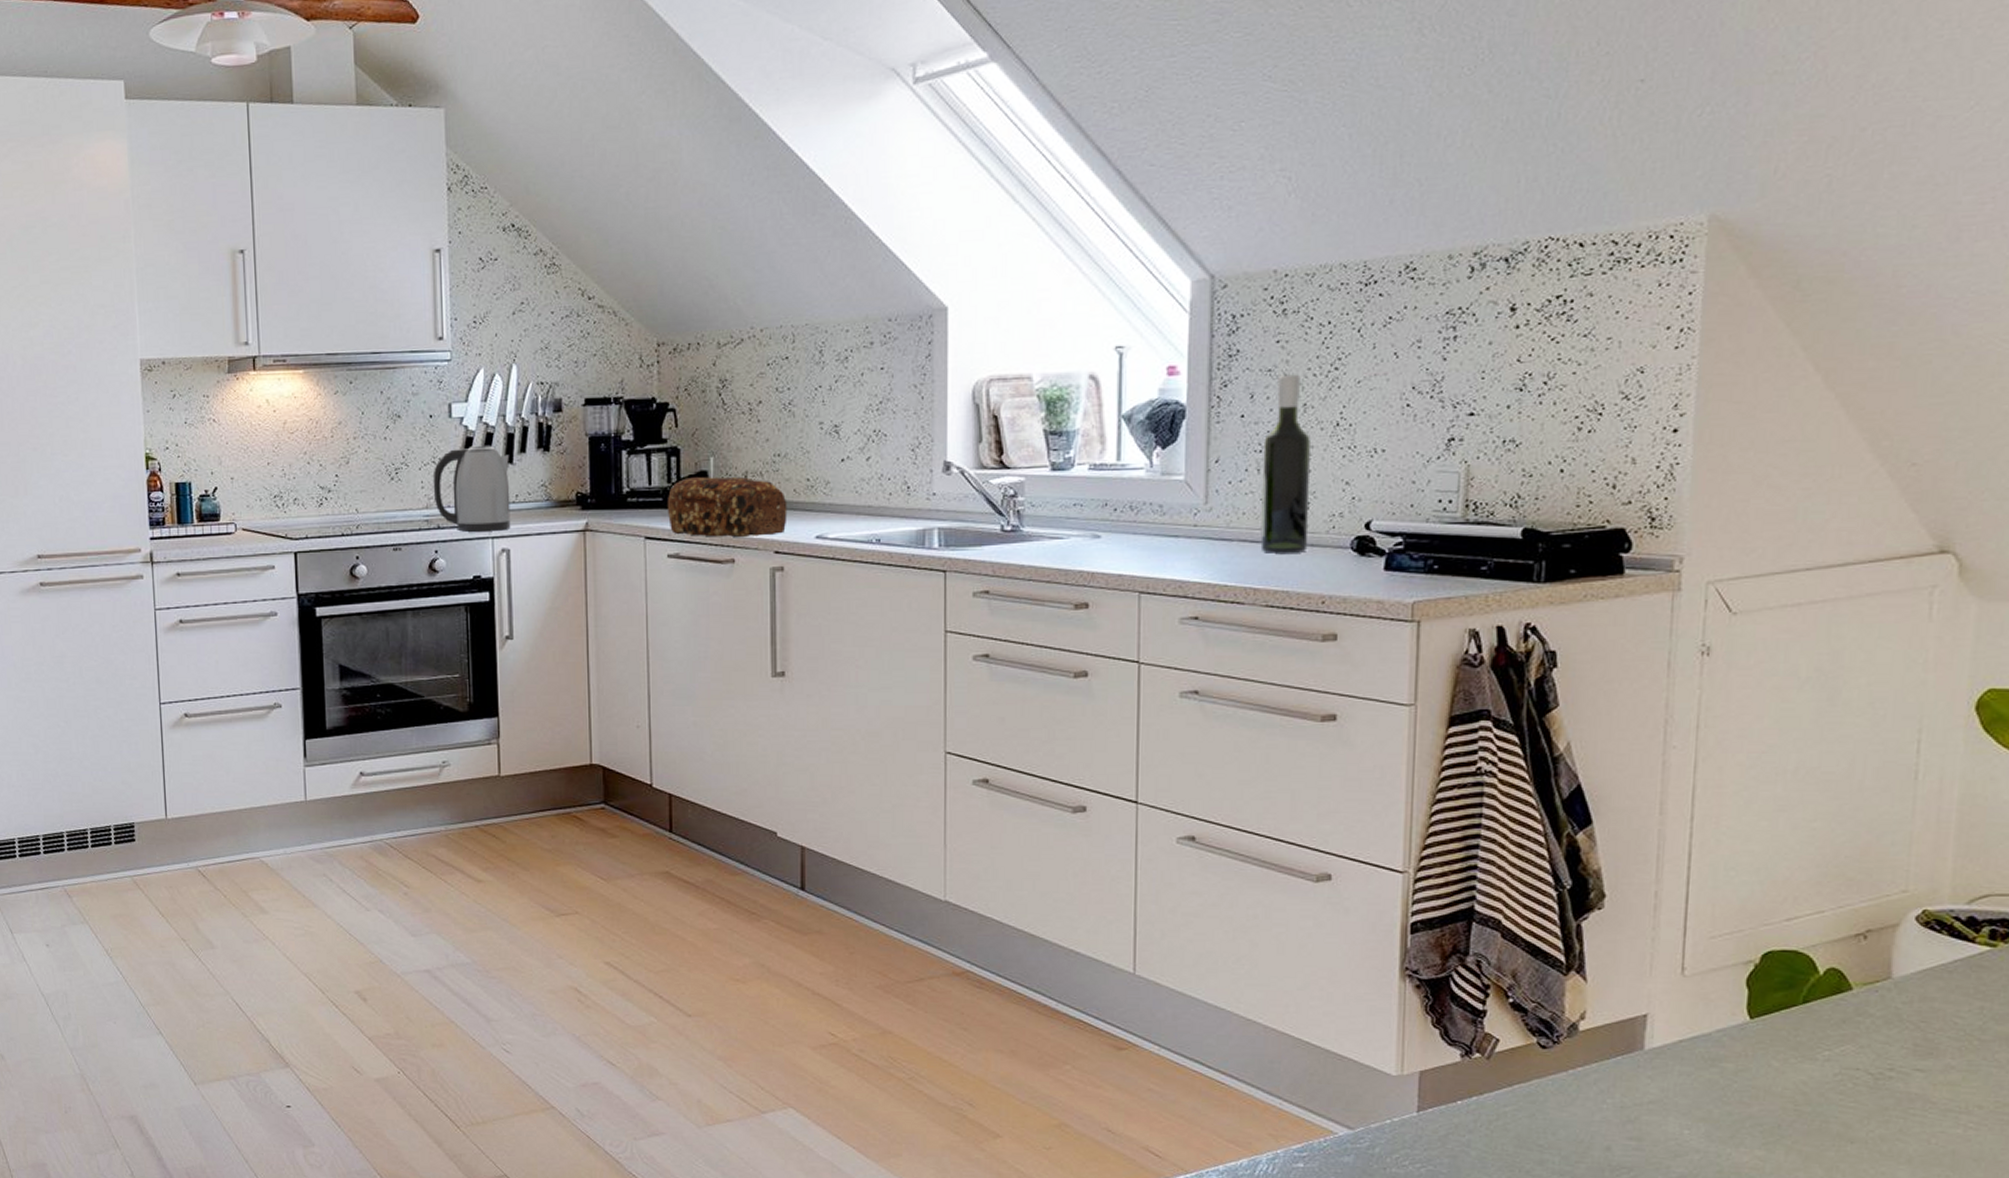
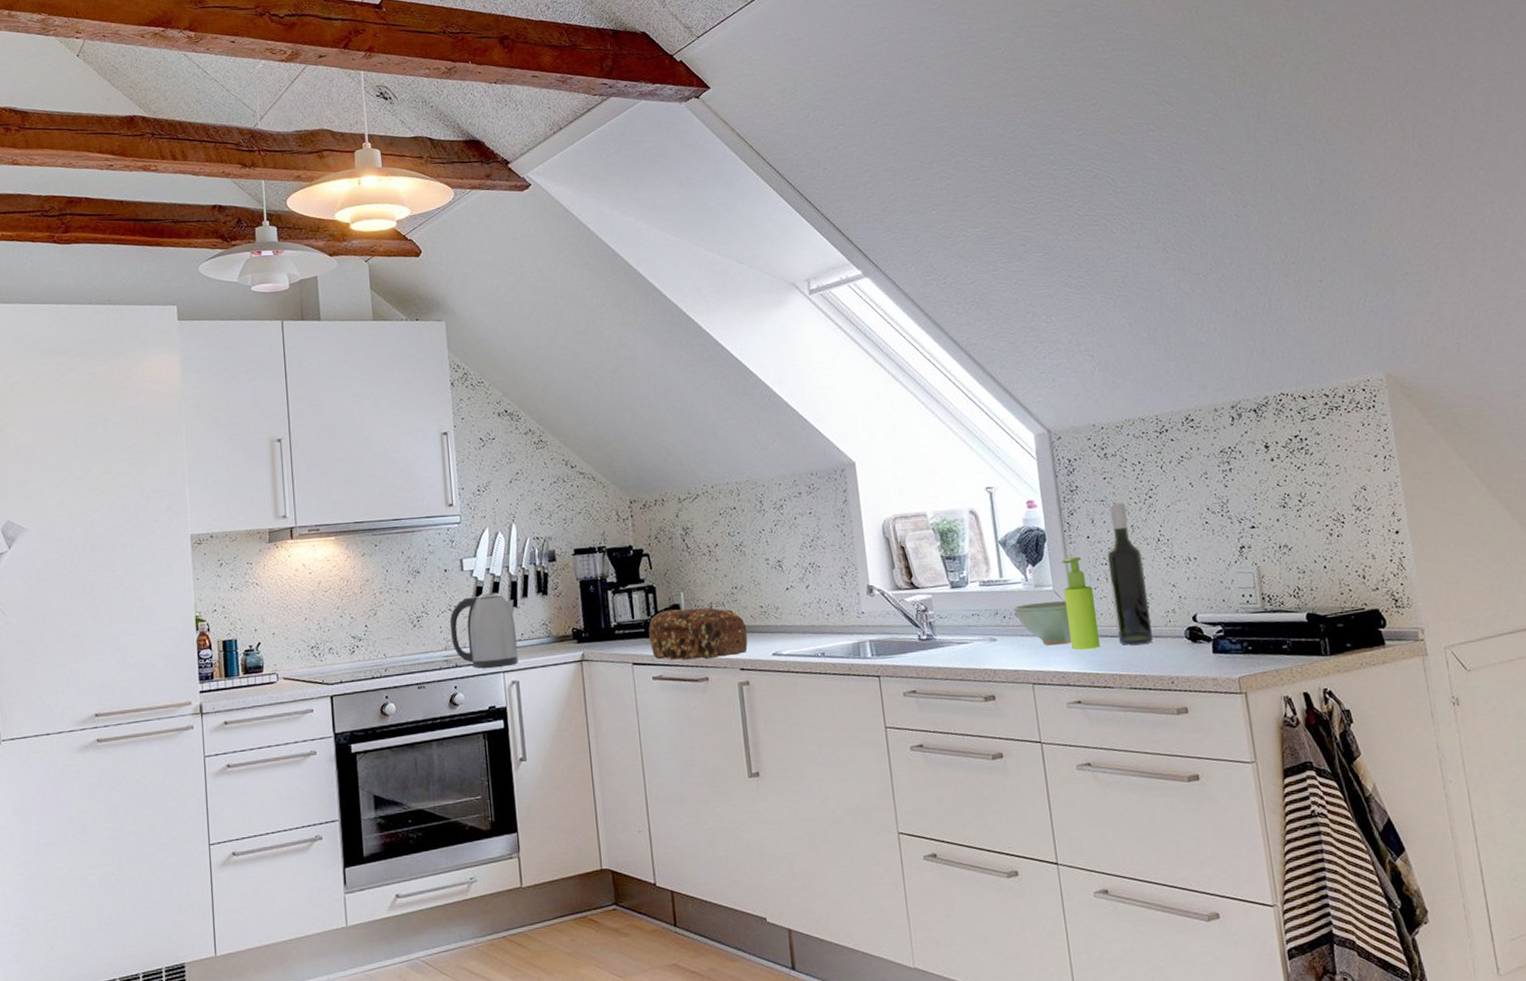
bowl: none [1129,493,1199,548] -> present [1013,600,1071,646]
soap dispenser: none [1196,440,1237,555] -> present [1062,557,1100,650]

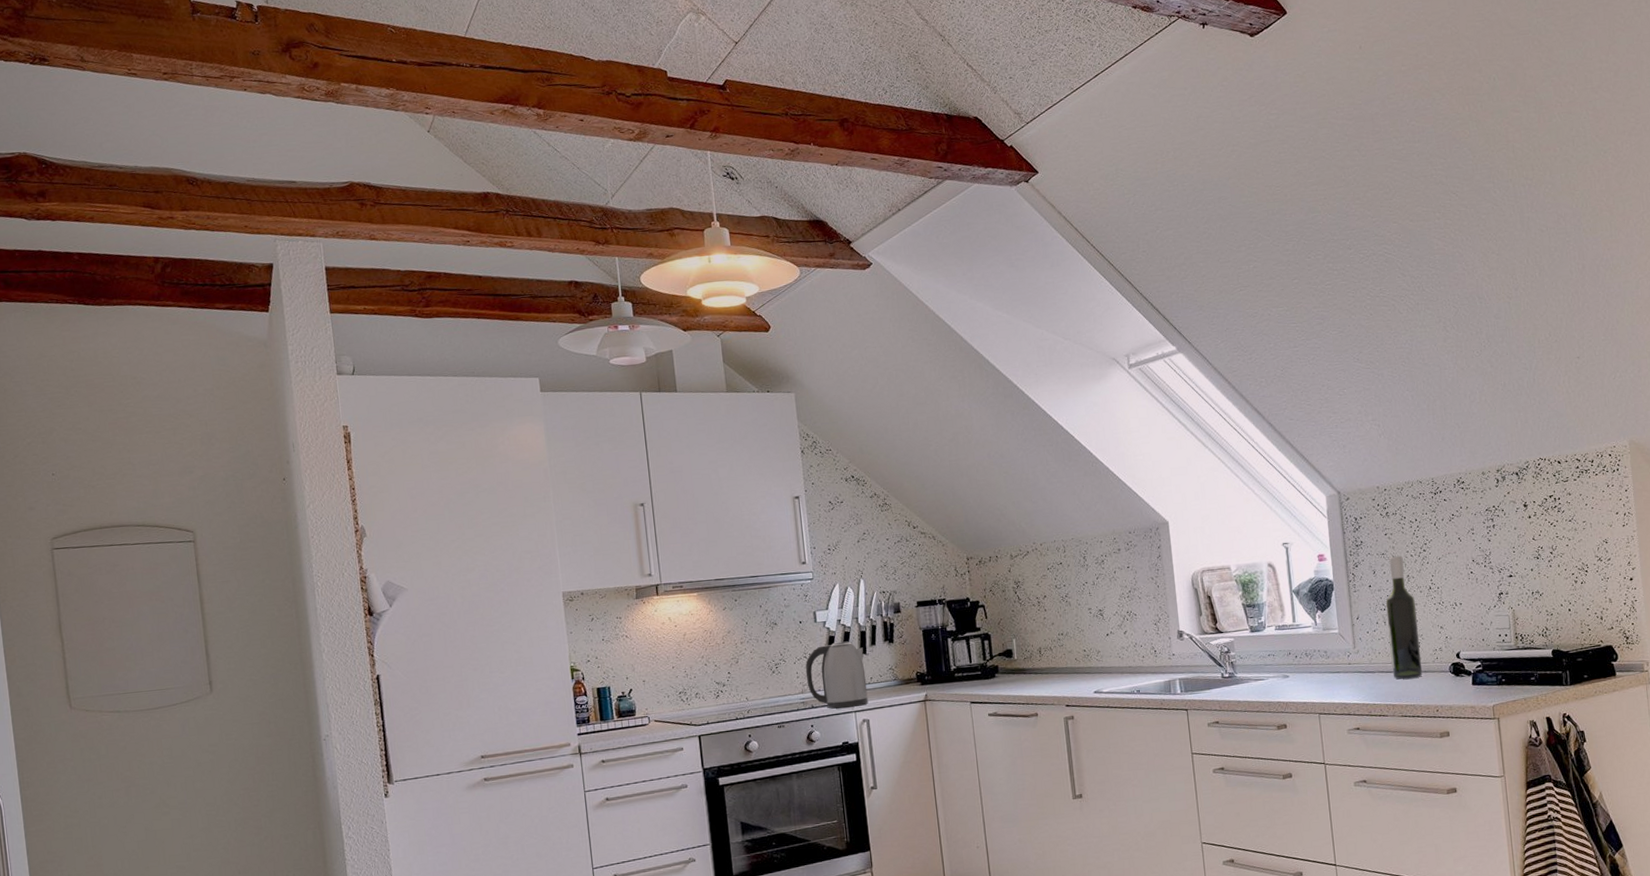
bread loaf: present [649,607,748,660] -> none [985,652,1073,699]
bowl: present [1013,600,1071,646] -> none [1304,641,1353,681]
soap dispenser: present [1062,557,1100,650] -> none [1347,603,1377,684]

